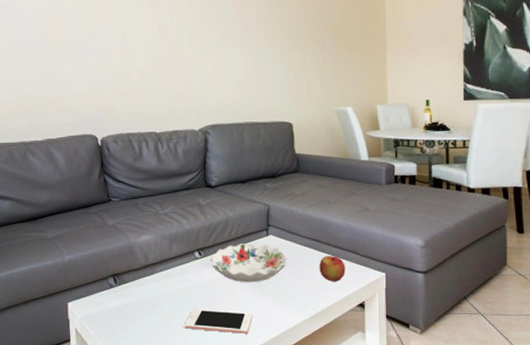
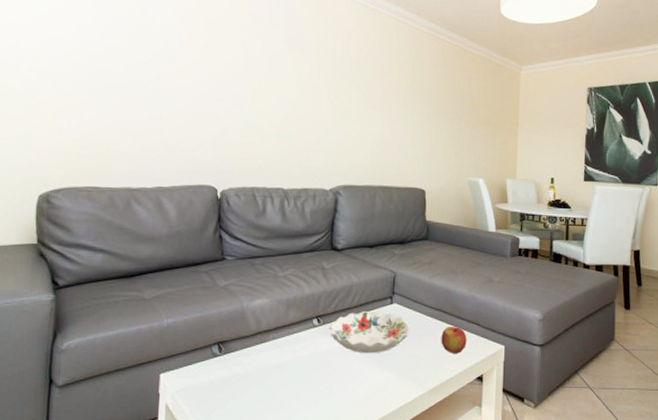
cell phone: present [184,309,253,334] -> none [294,382,370,409]

